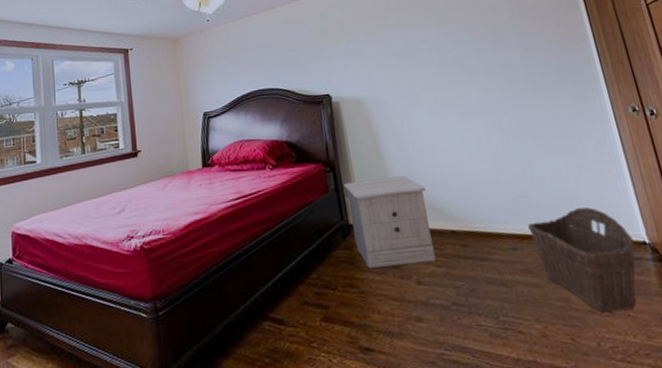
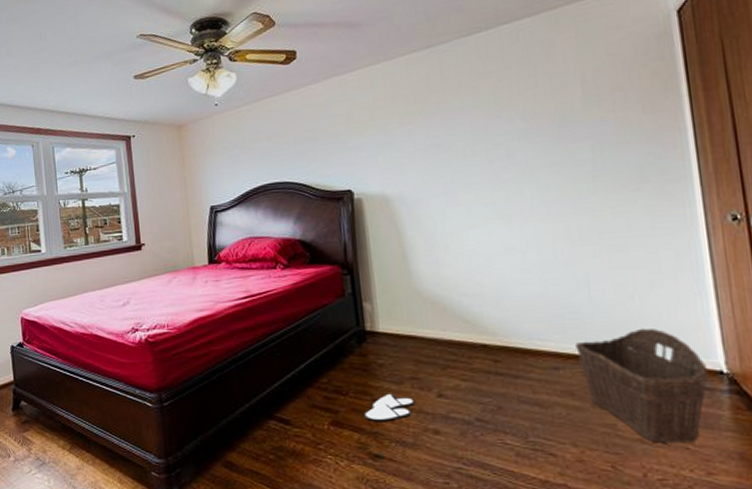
nightstand: present [343,176,436,268] -> none [361,283,462,377]
slippers: none [353,284,398,315] -> present [364,393,415,423]

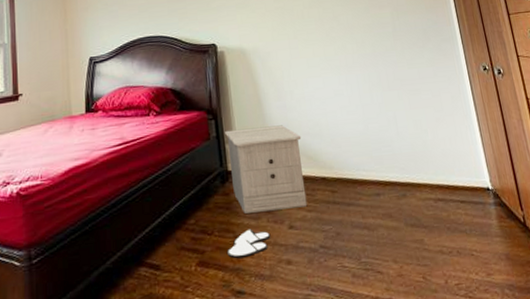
nightstand: none [361,283,462,377] -> present [224,125,308,214]
wicker basket: present [575,328,709,443] -> none [390,156,481,252]

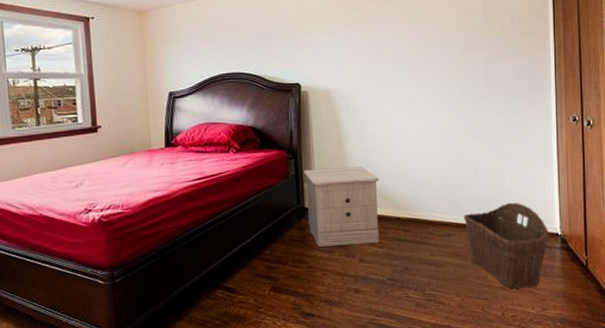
slippers: present [227,228,271,259] -> none [300,260,342,286]
wicker basket: none [390,156,481,252] -> present [464,202,549,289]

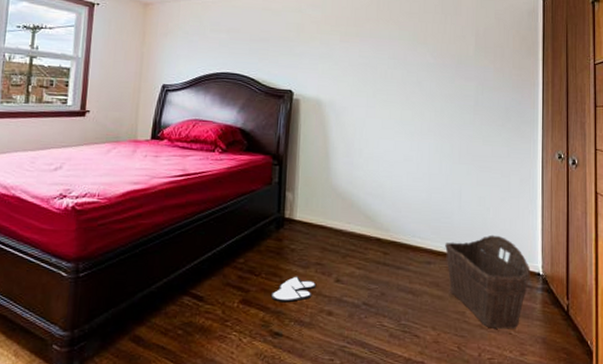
slippers: none [300,260,342,286] -> present [271,276,317,303]
nightstand: present [303,167,380,247] -> none [286,178,363,264]

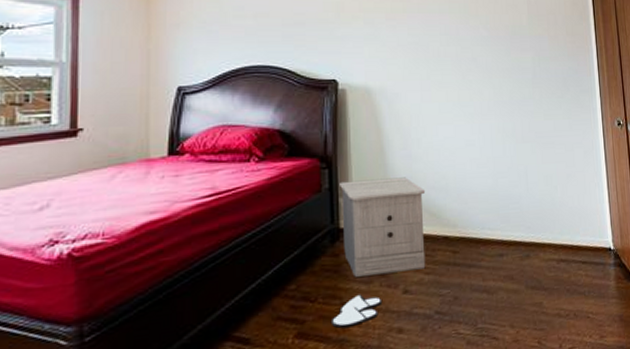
nightstand: none [286,178,363,264] -> present [338,177,426,277]
wicker basket: present [445,235,531,329] -> none [516,214,603,315]

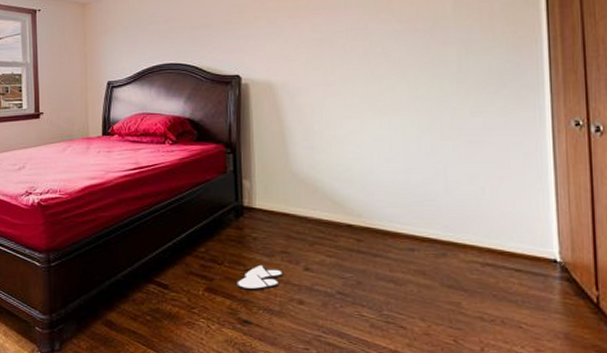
nightstand: present [338,177,426,277] -> none [242,166,328,251]

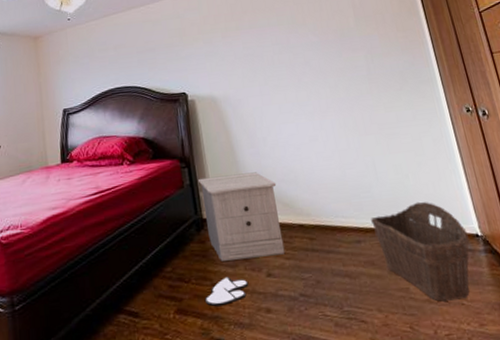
nightstand: none [242,166,328,251] -> present [197,172,285,261]
wicker basket: none [430,217,544,323] -> present [371,201,470,302]

